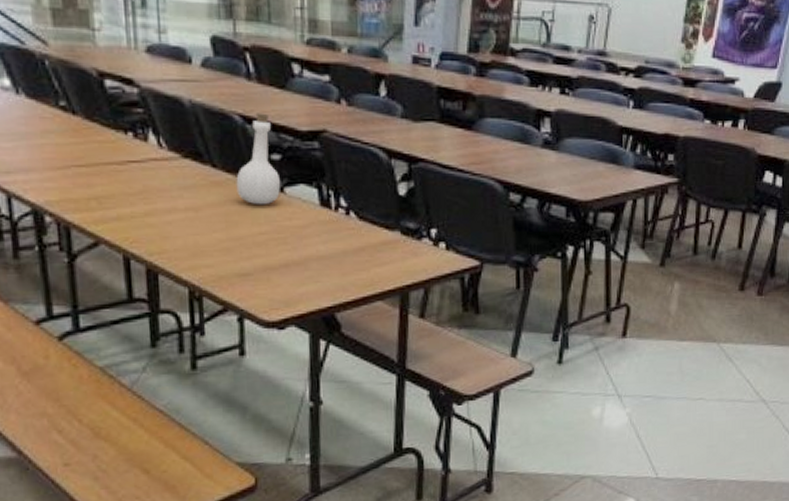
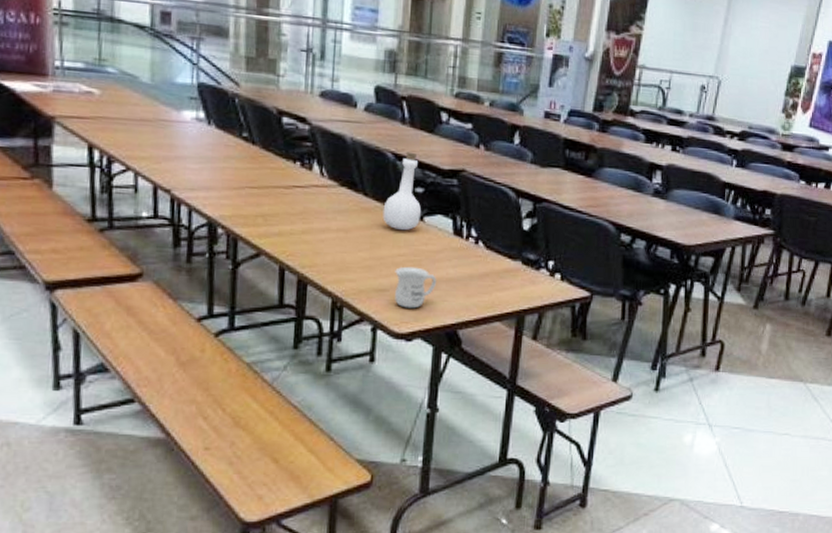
mug: none [257,245,306,293] -> present [395,266,436,309]

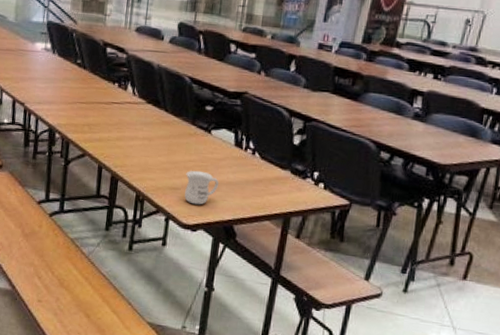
bottle: present [382,152,422,231] -> none [178,76,210,141]

